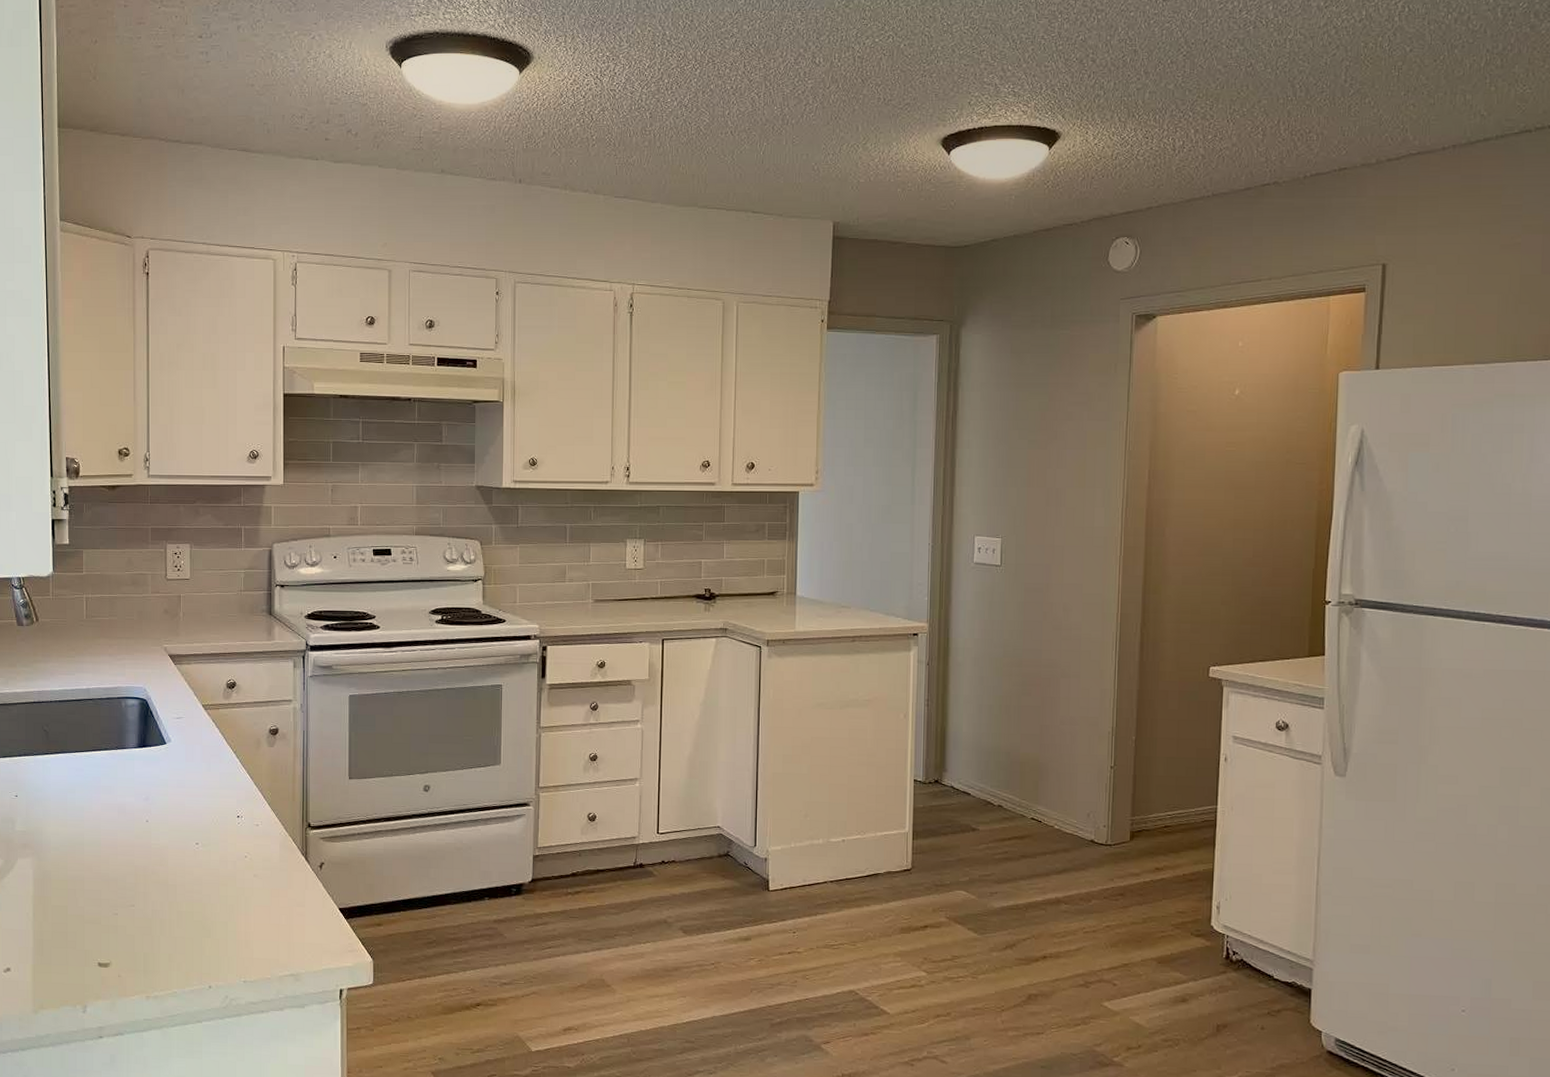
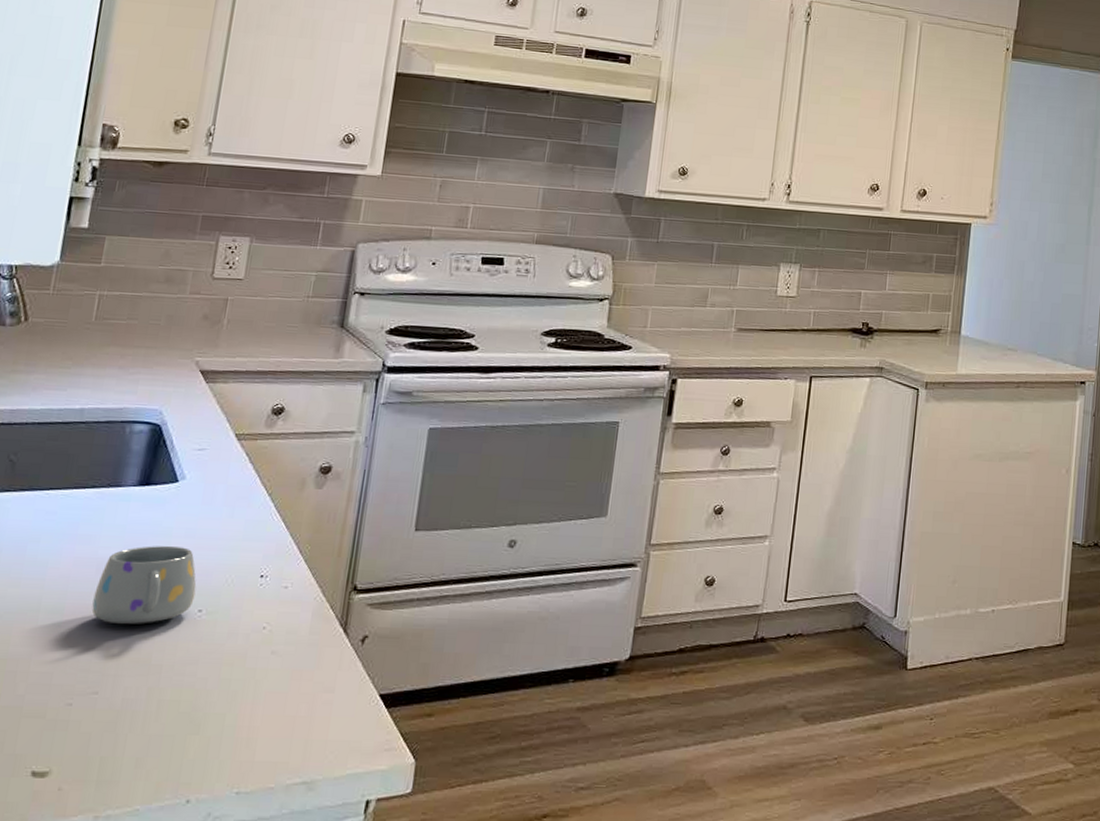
mug: none [120,794,192,855] -> present [91,546,197,625]

